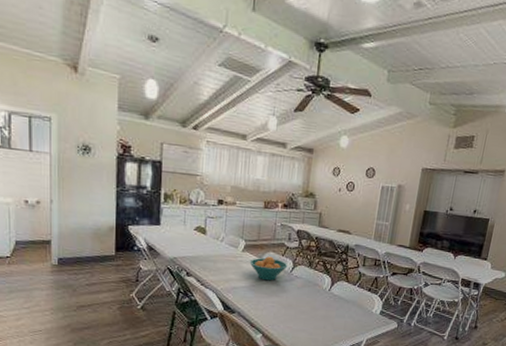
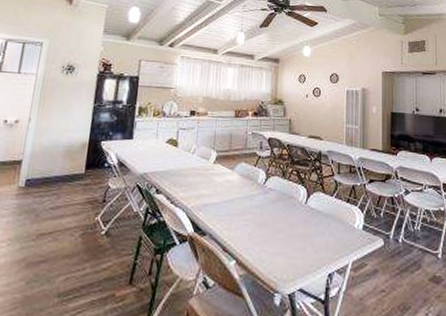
fruit bowl: present [249,256,288,281] -> none [221,167,261,195]

